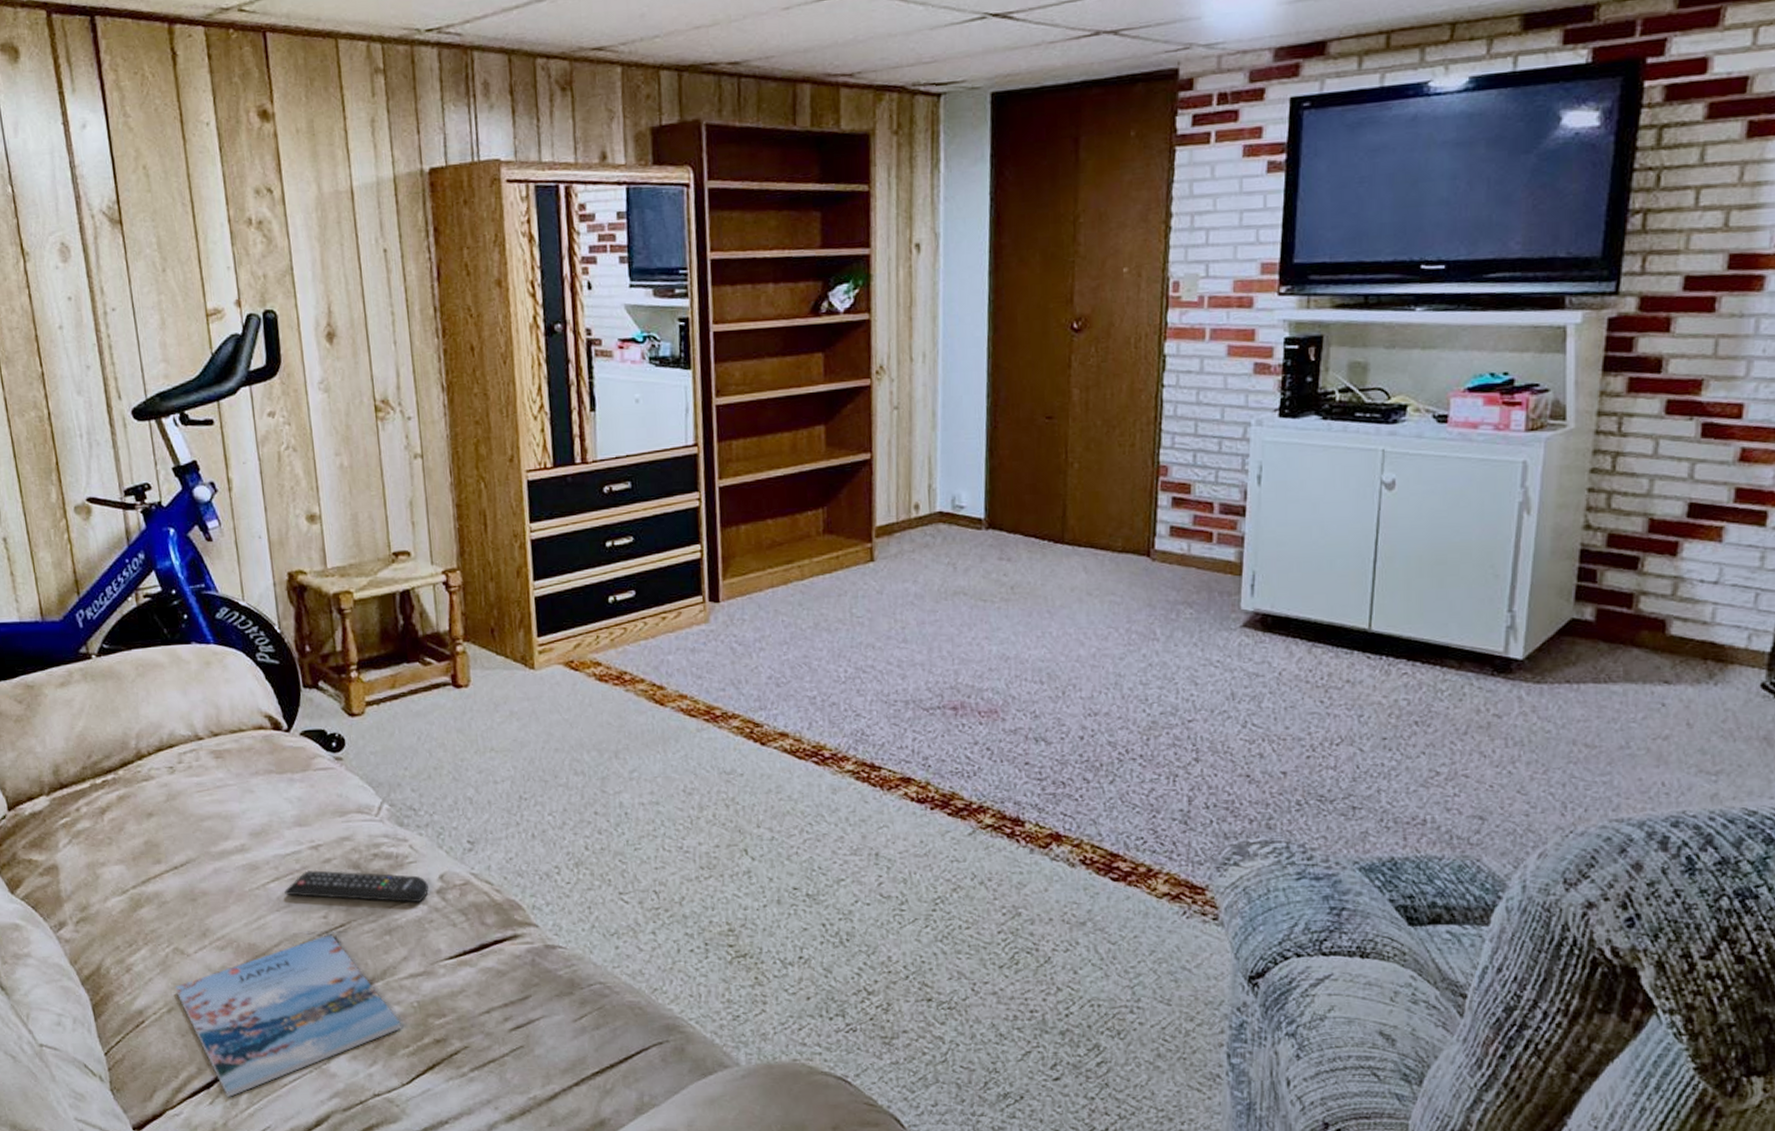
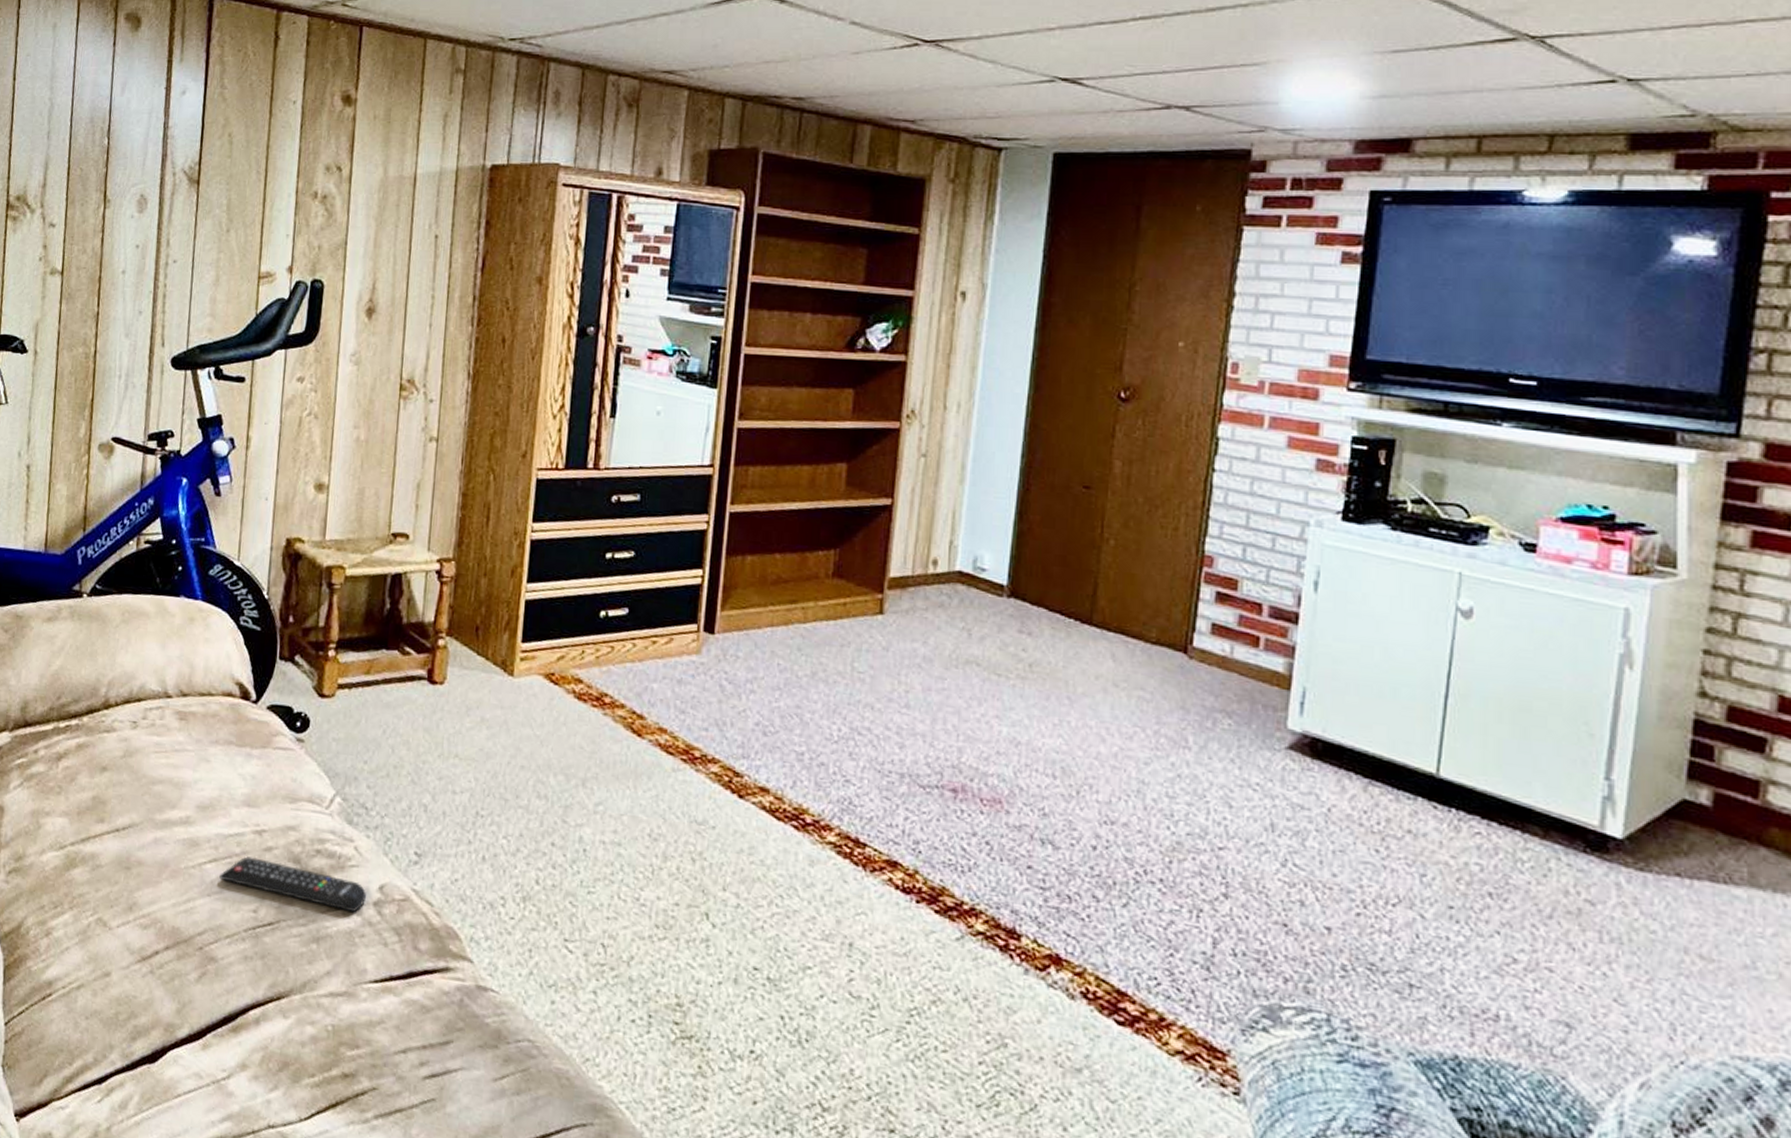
magazine: present [175,934,401,1097] -> none [89,931,311,1098]

